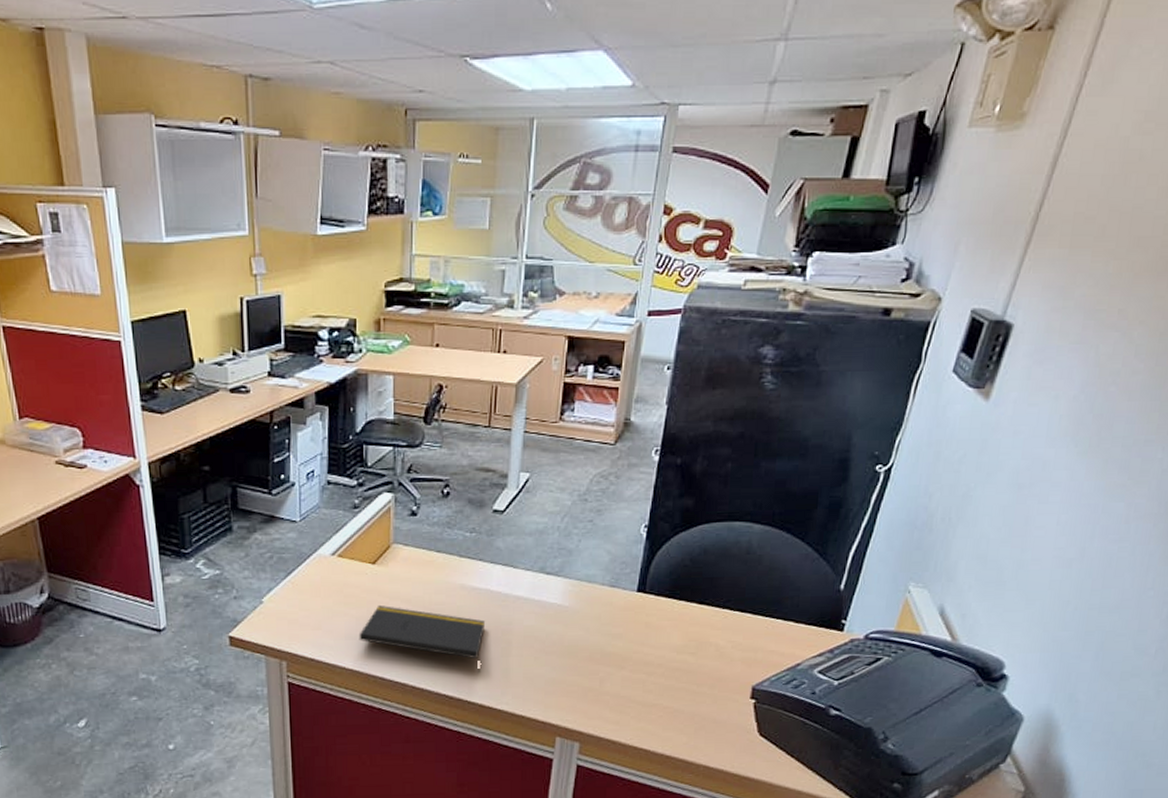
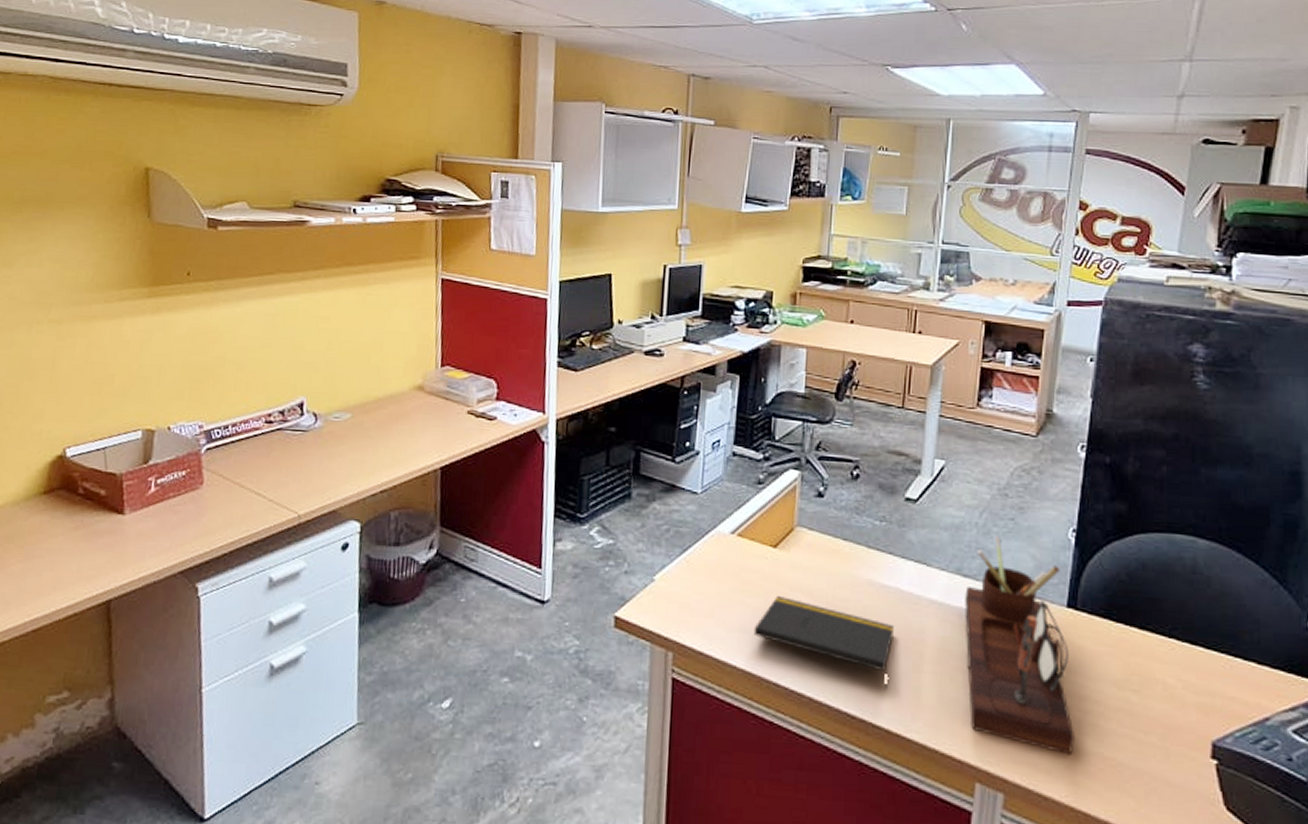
desk organizer: none [547,536,640,708] -> present [965,536,1075,755]

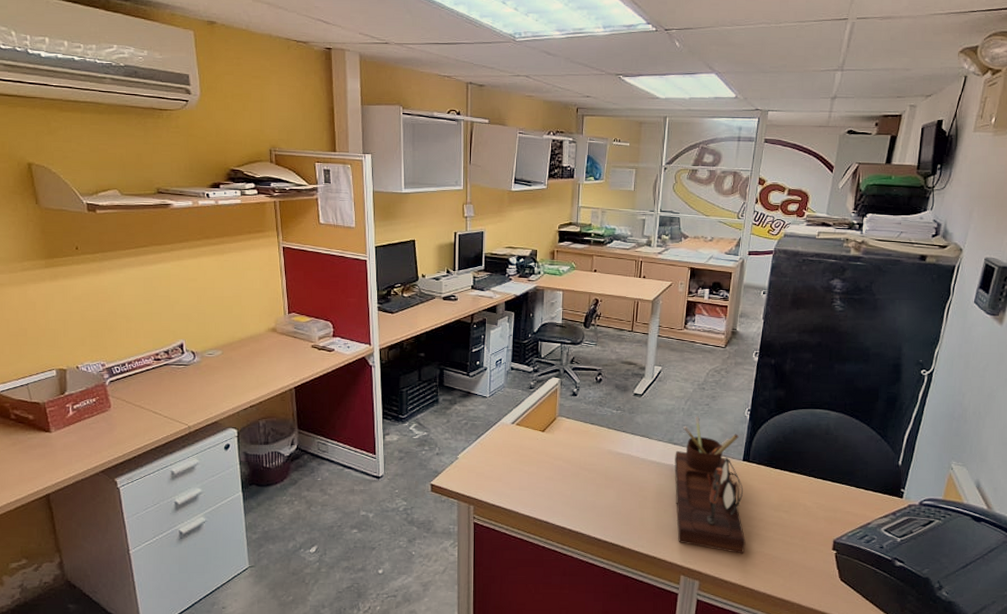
notepad: present [753,595,894,687] -> none [530,463,626,519]

